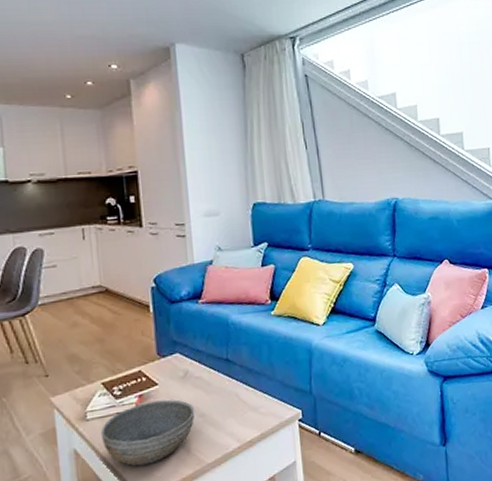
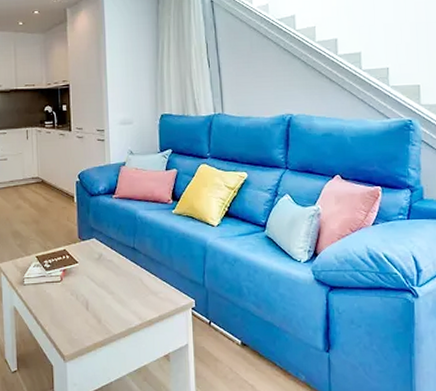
bowl: present [100,399,195,467] -> none [33,276,106,328]

